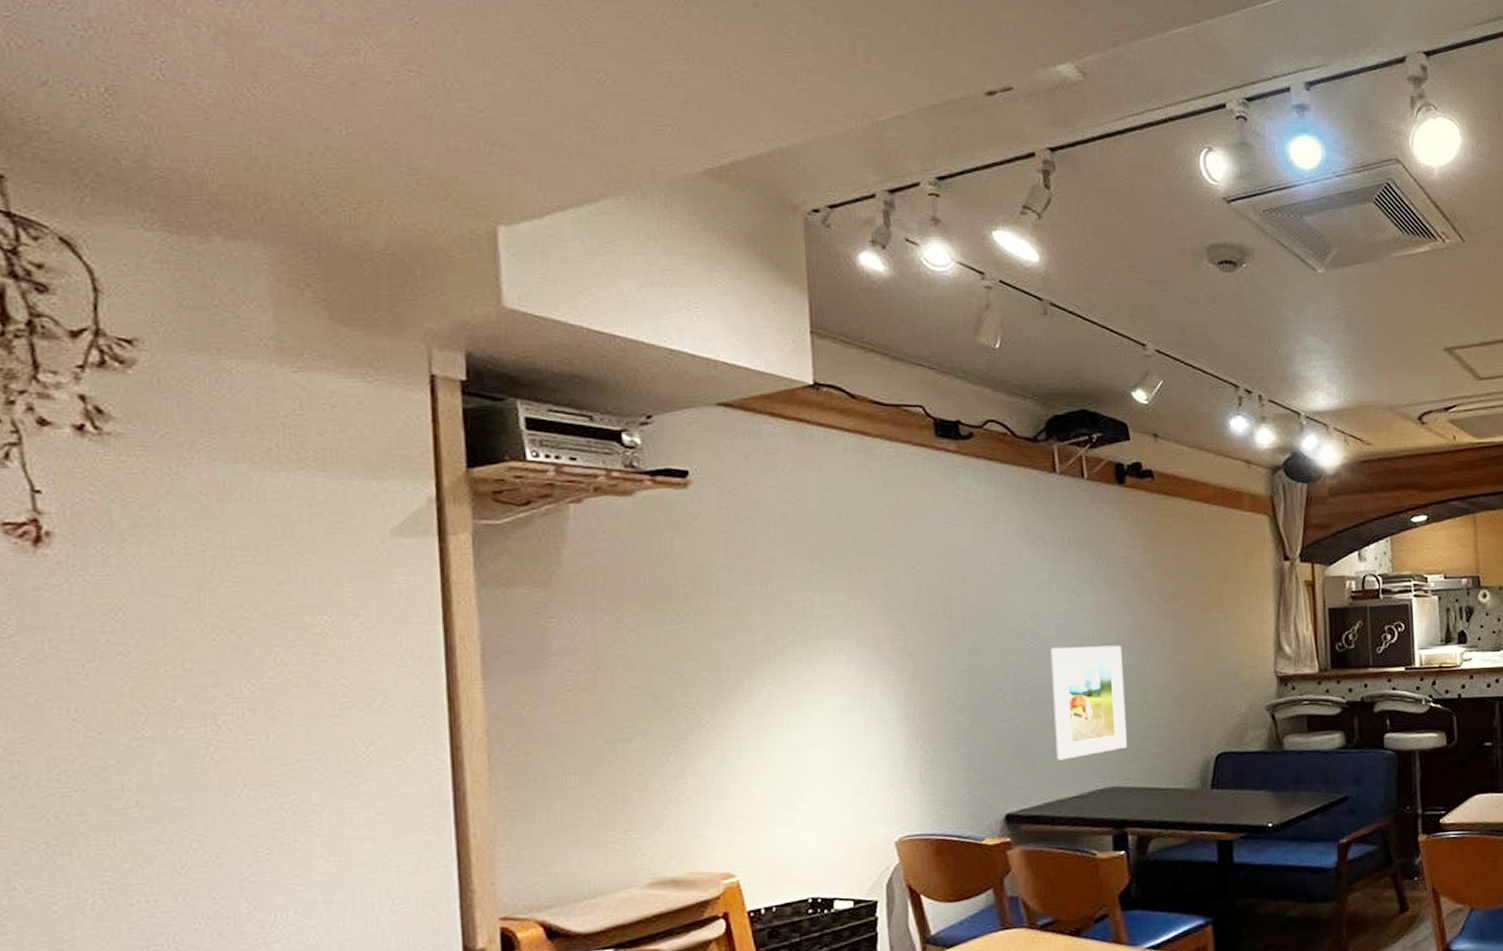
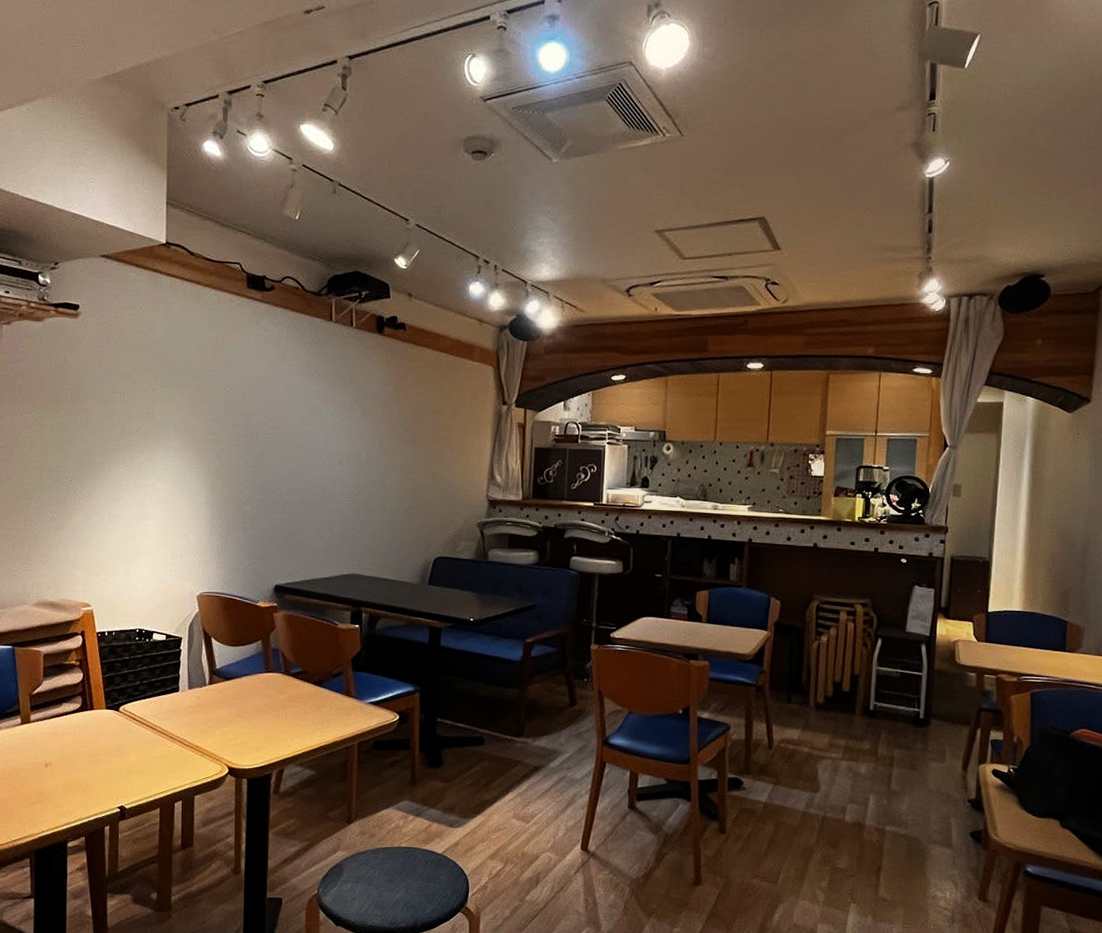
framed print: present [1050,645,1127,761] -> none [315,460,369,549]

